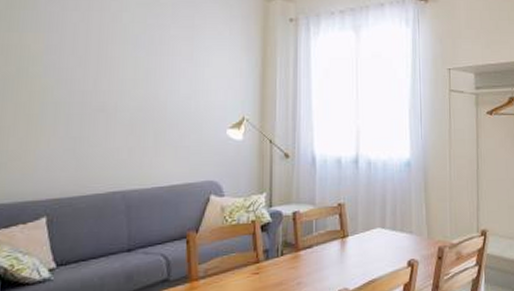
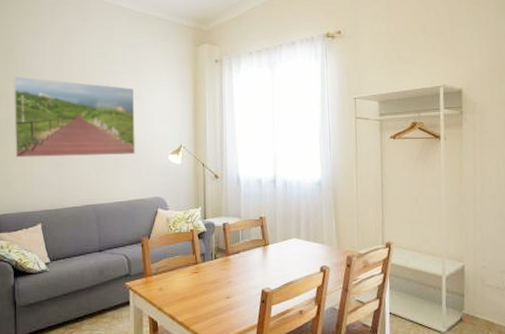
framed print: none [13,24,186,130] -> present [13,76,135,158]

